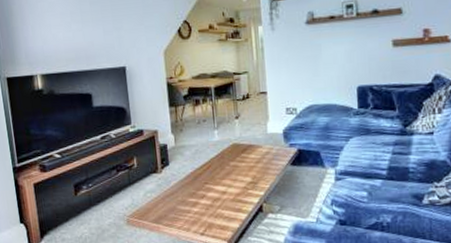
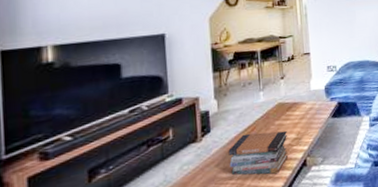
book stack: none [185,171,243,214] -> present [228,130,288,176]

